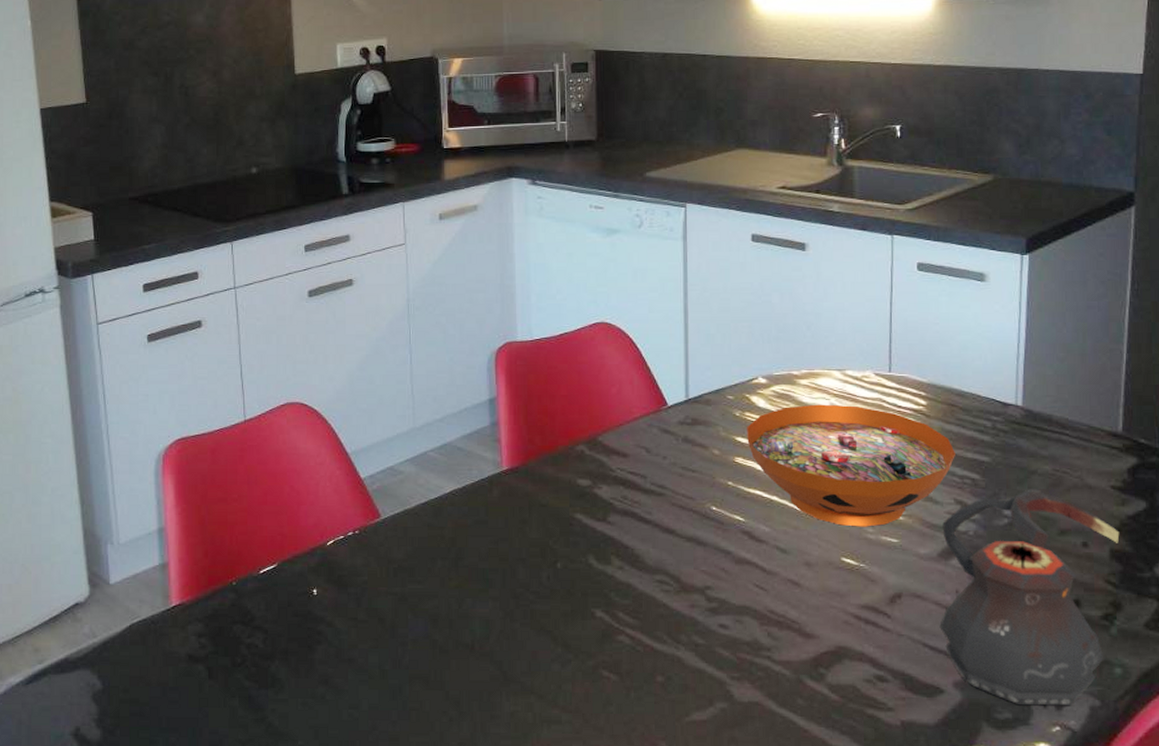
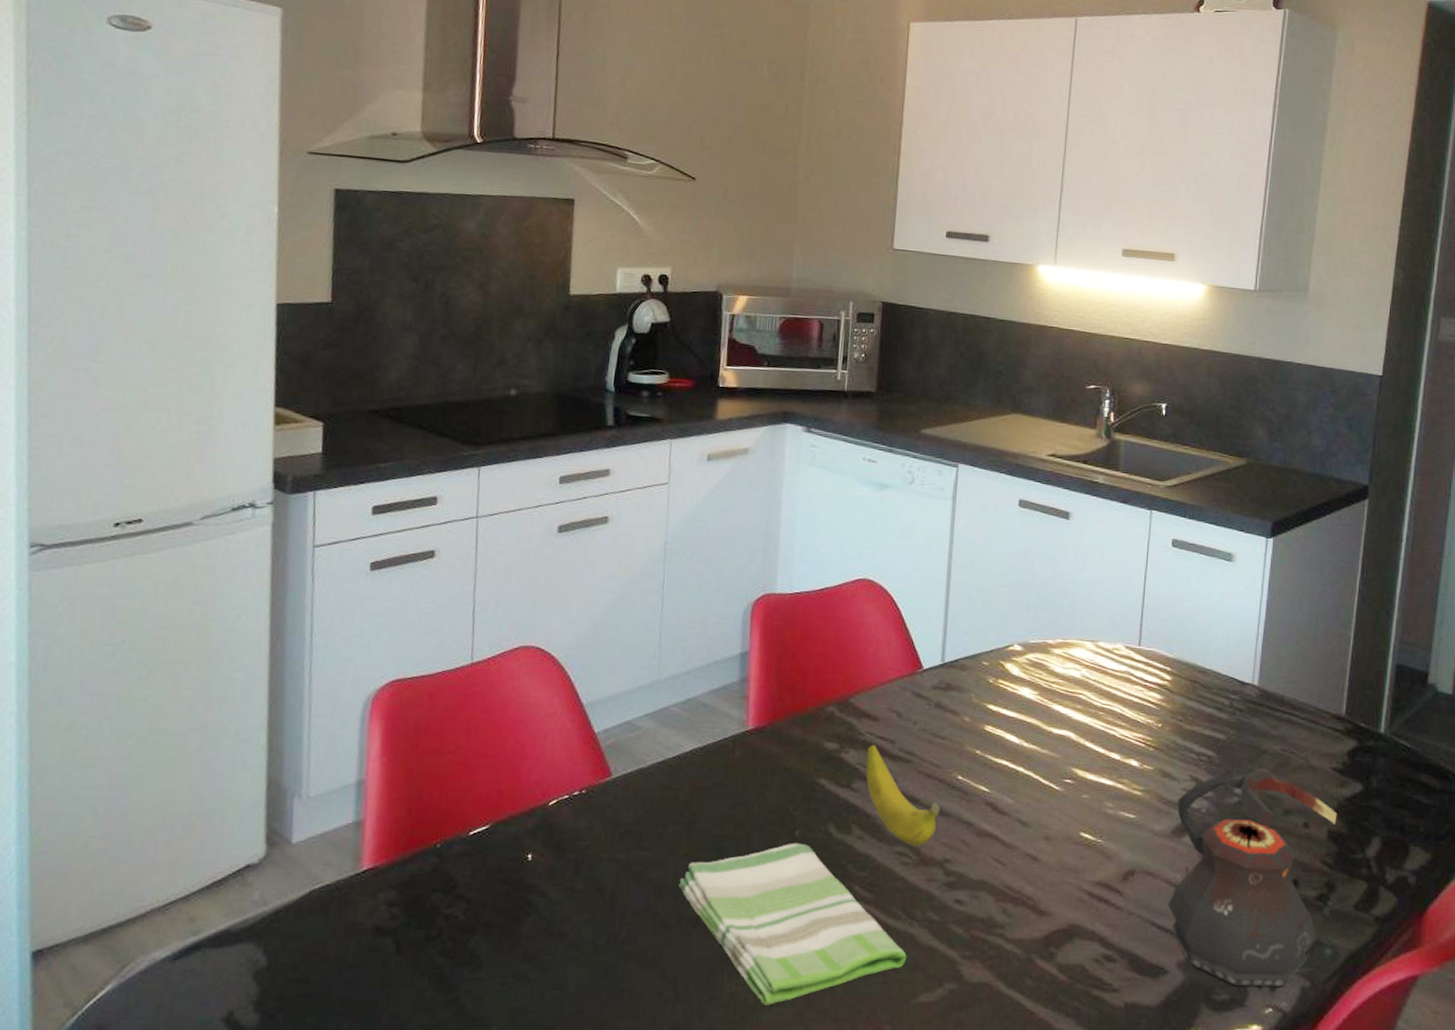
dish towel: none [452,574,676,723] -> present [679,843,907,1005]
banana: none [619,479,697,575] -> present [865,744,941,847]
decorative bowl: present [747,404,955,527] -> none [998,674,1194,802]

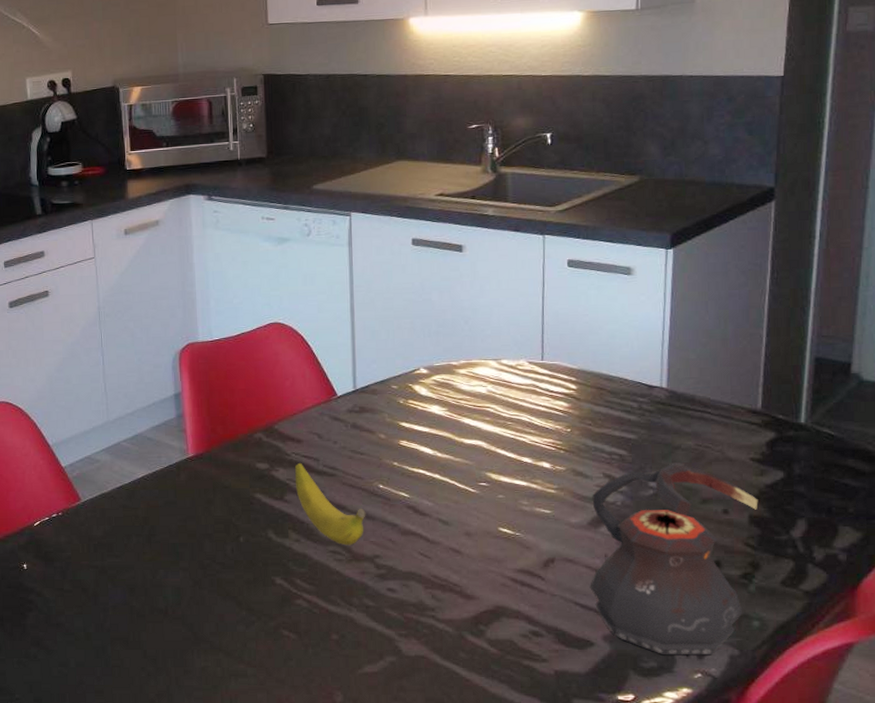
dish towel: present [679,843,907,1005] -> none [147,547,349,676]

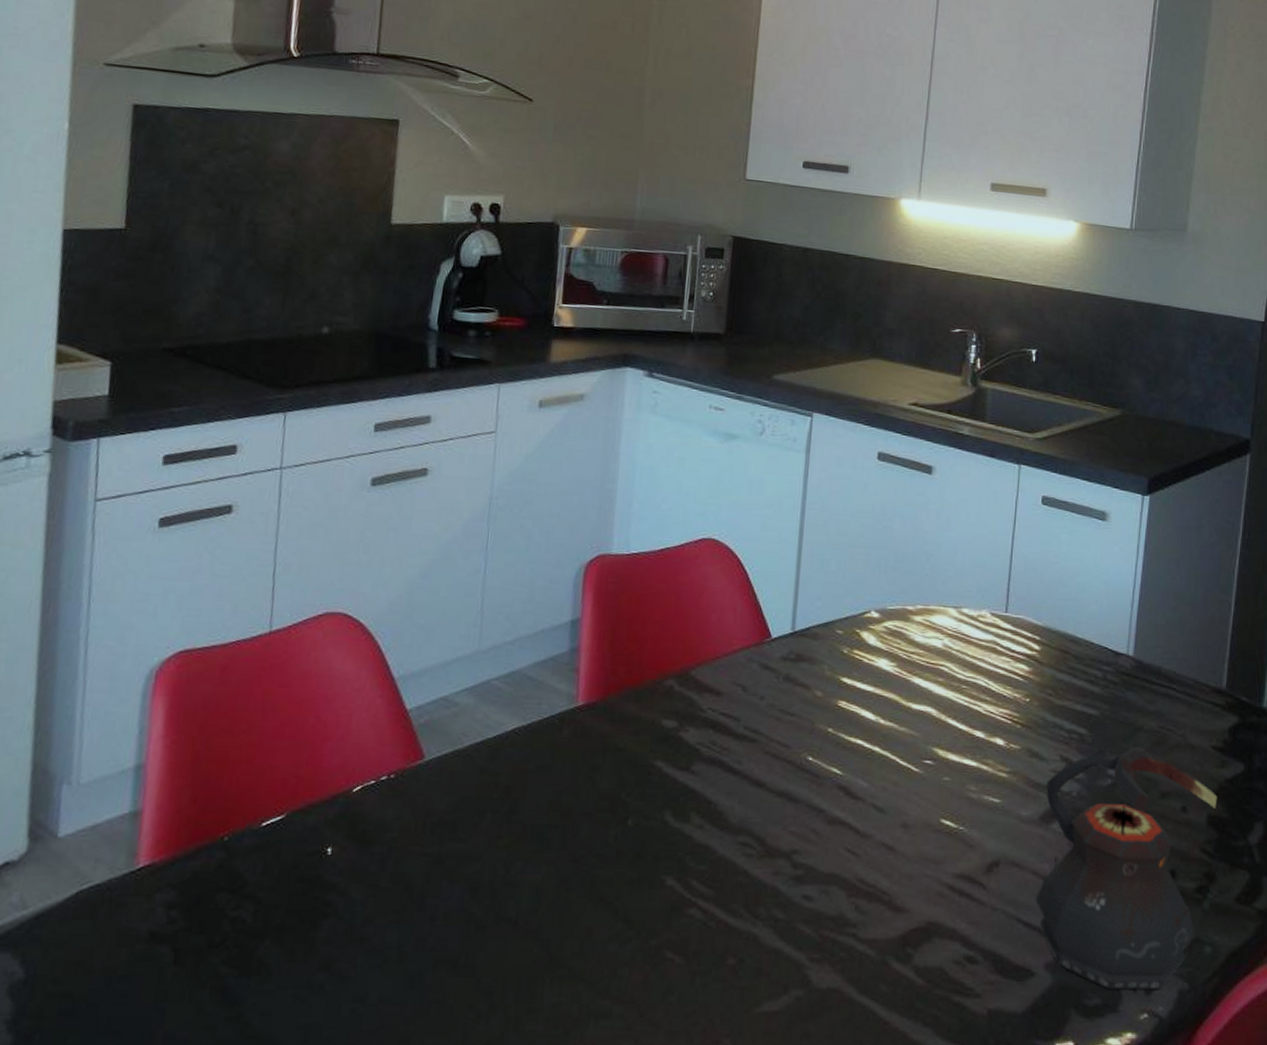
banana: present [294,462,366,546] -> none [707,721,789,836]

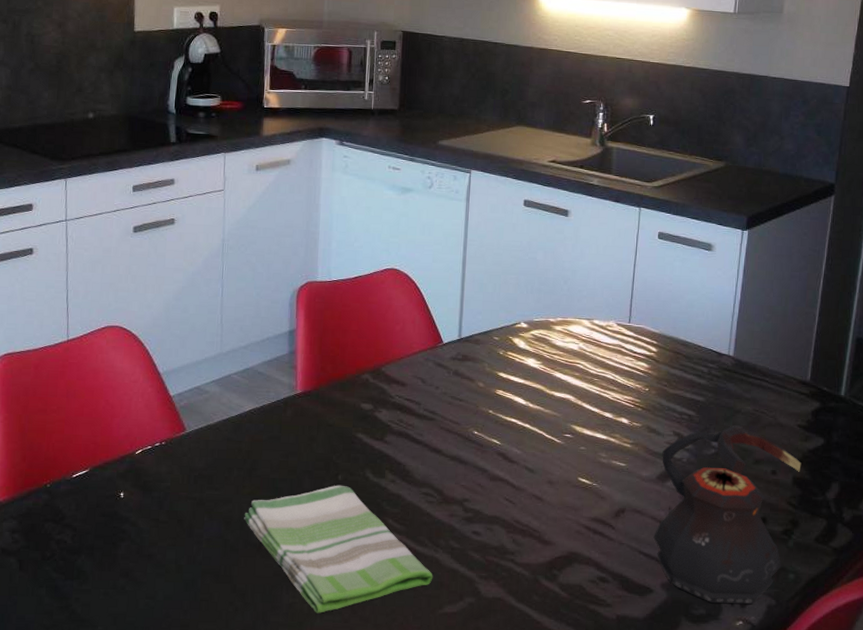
dish towel: none [496,832,749,1017] -> present [244,485,433,613]

